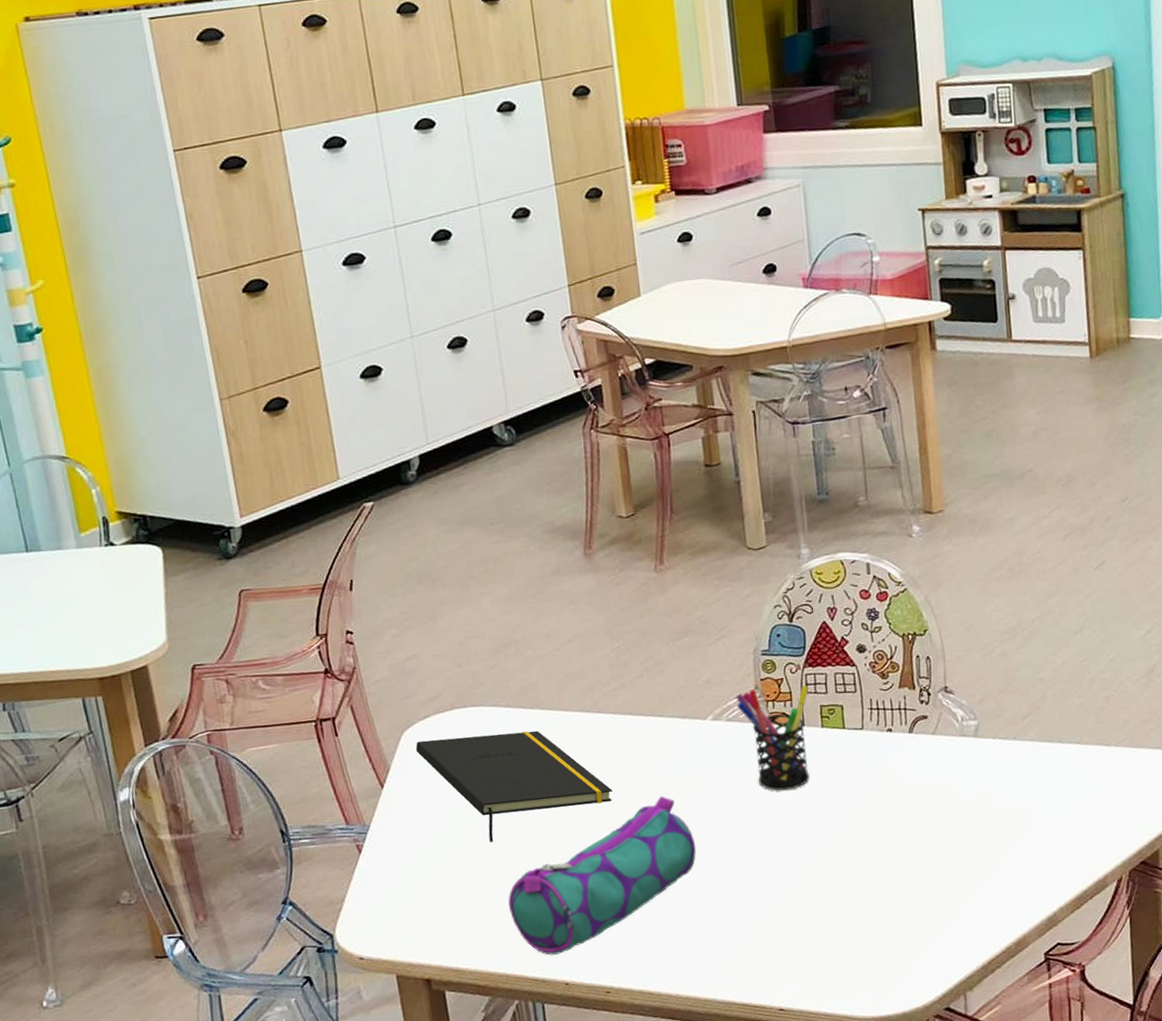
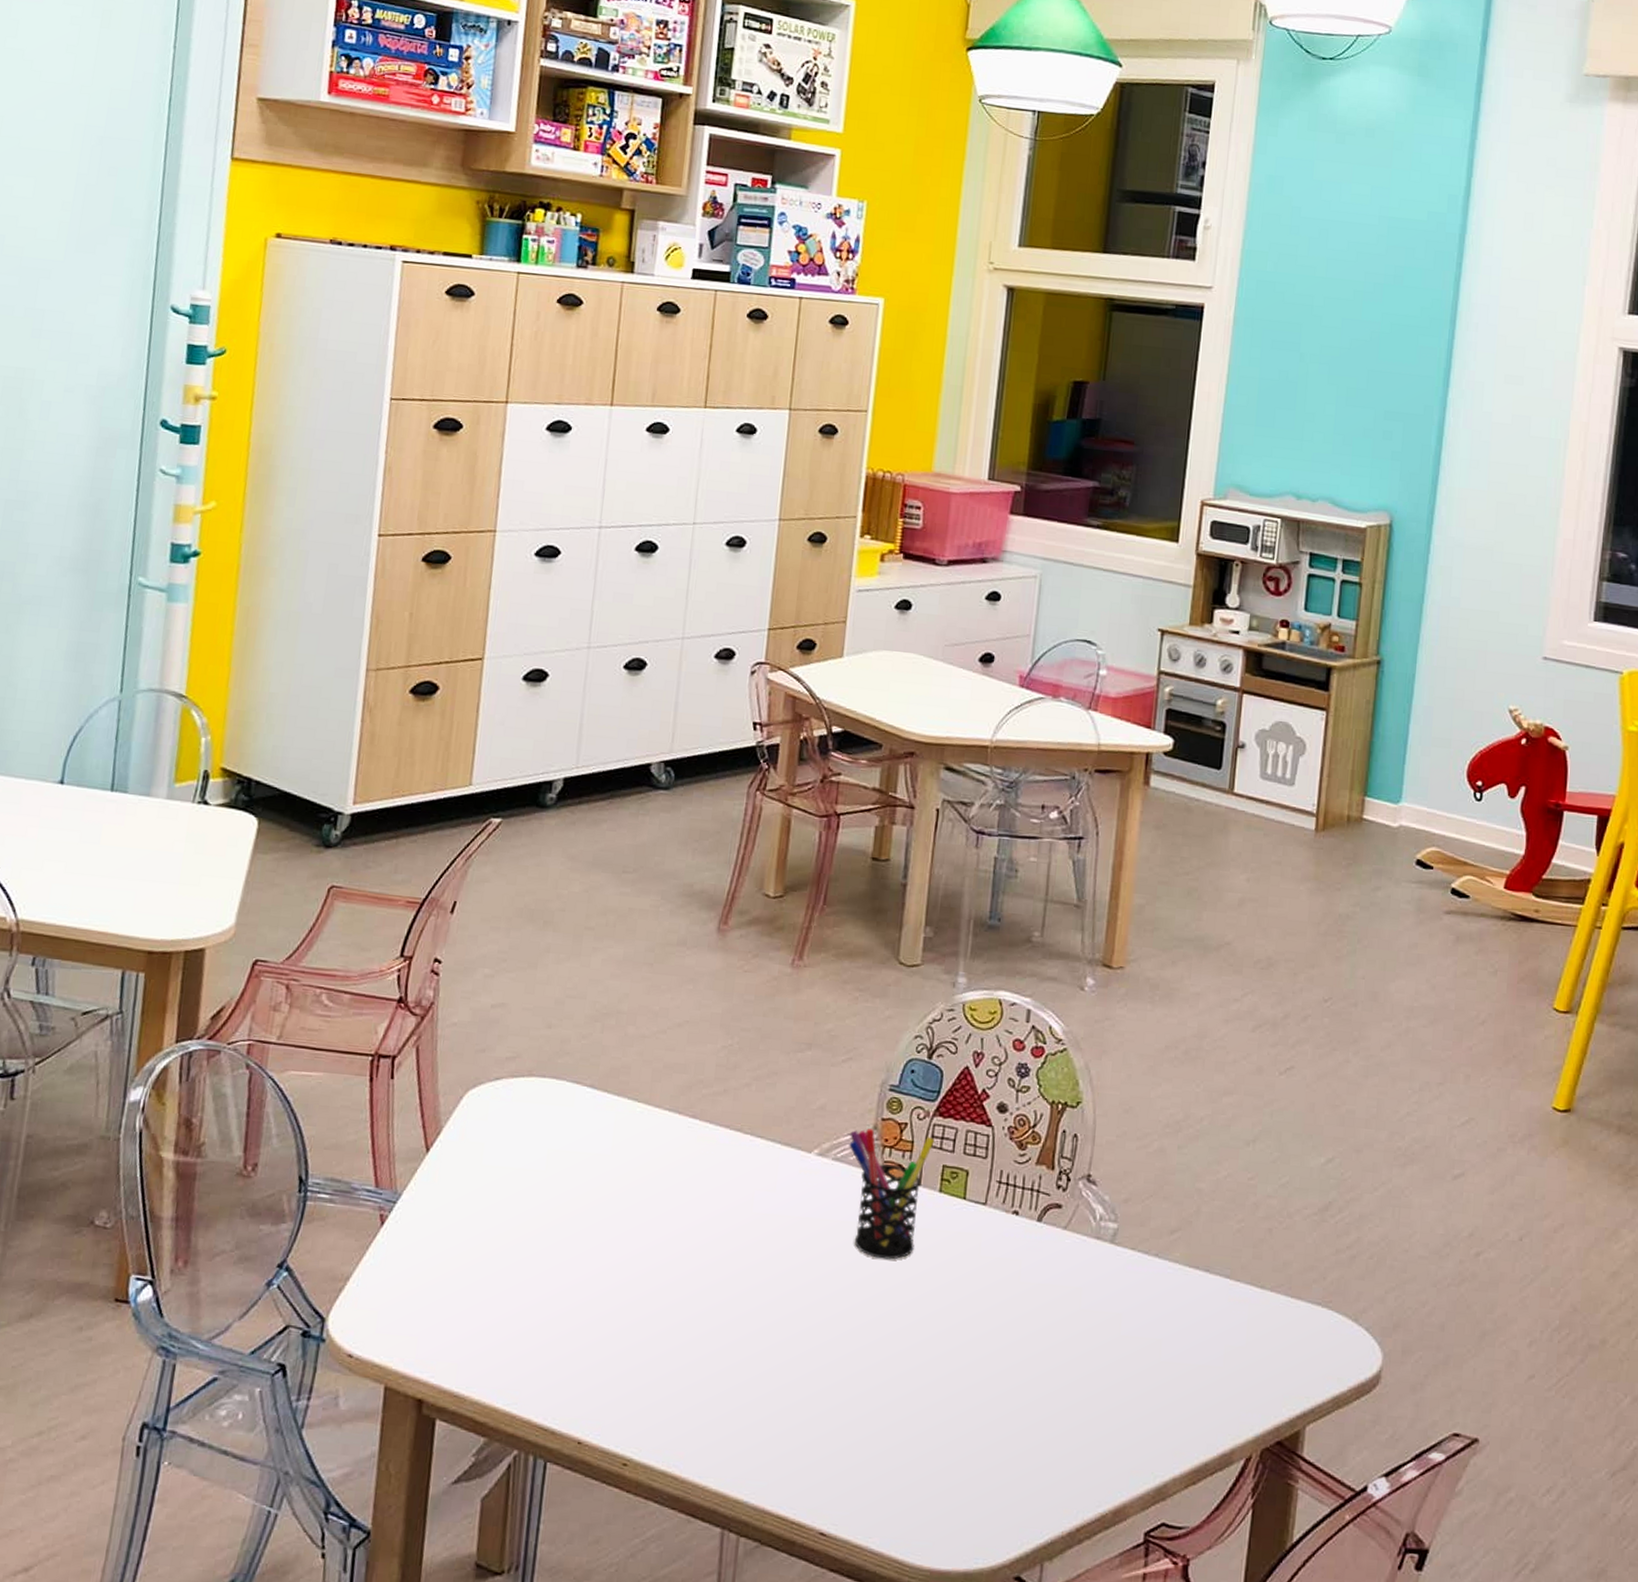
notepad: present [415,730,613,842] -> none [476,1105,686,1246]
pencil case: present [508,796,697,956] -> none [534,1233,767,1404]

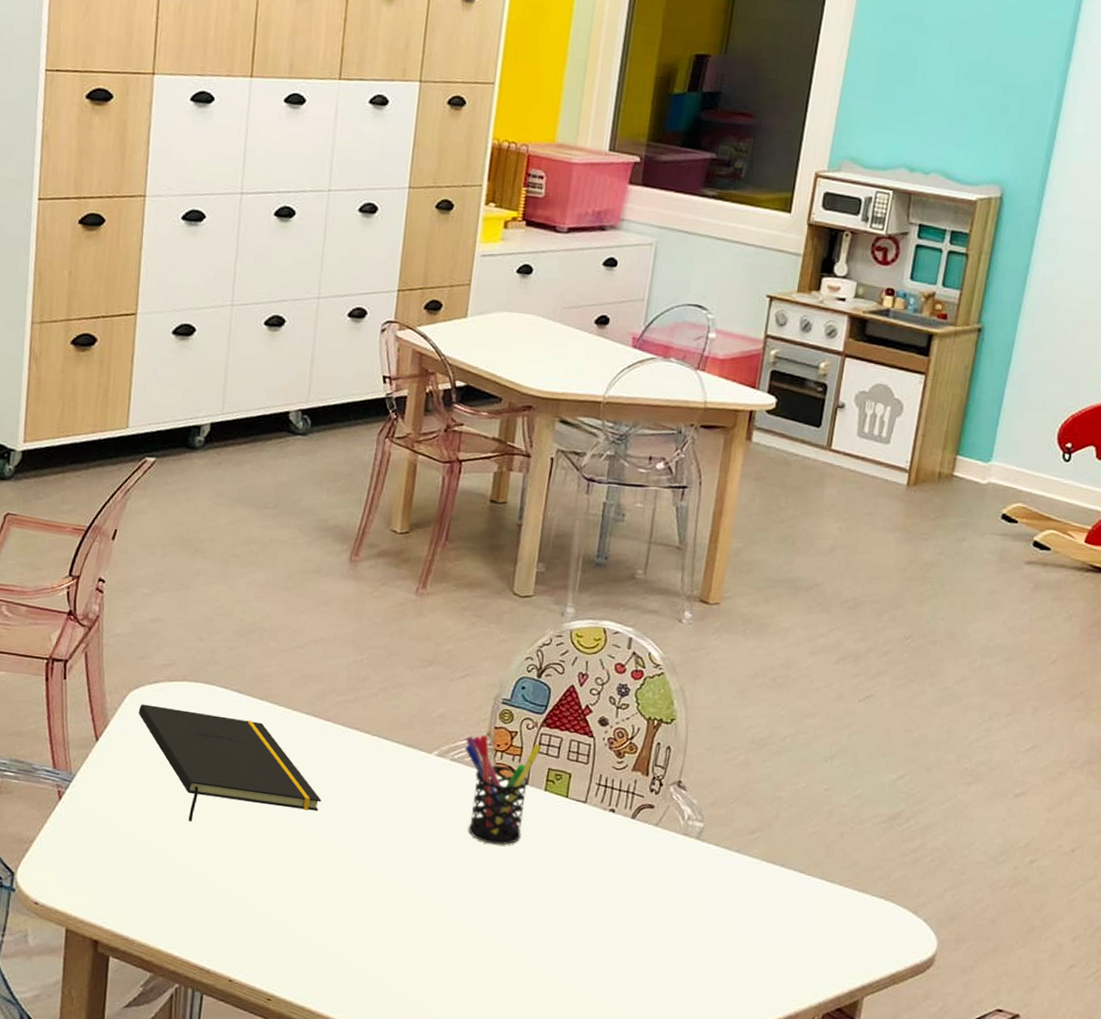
notepad: none [476,1105,686,1246] -> present [138,704,321,821]

